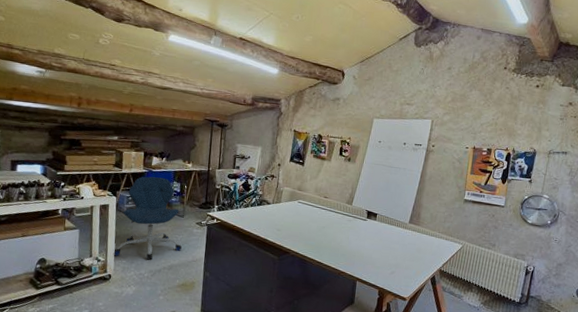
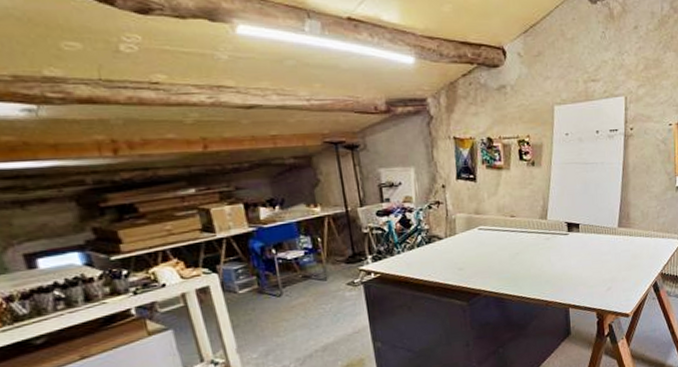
office chair: present [112,176,182,260] -> none [234,233,334,352]

